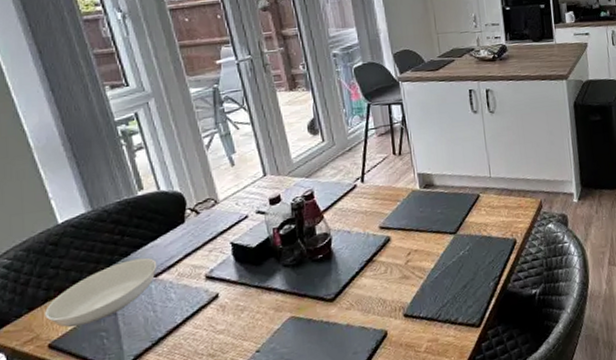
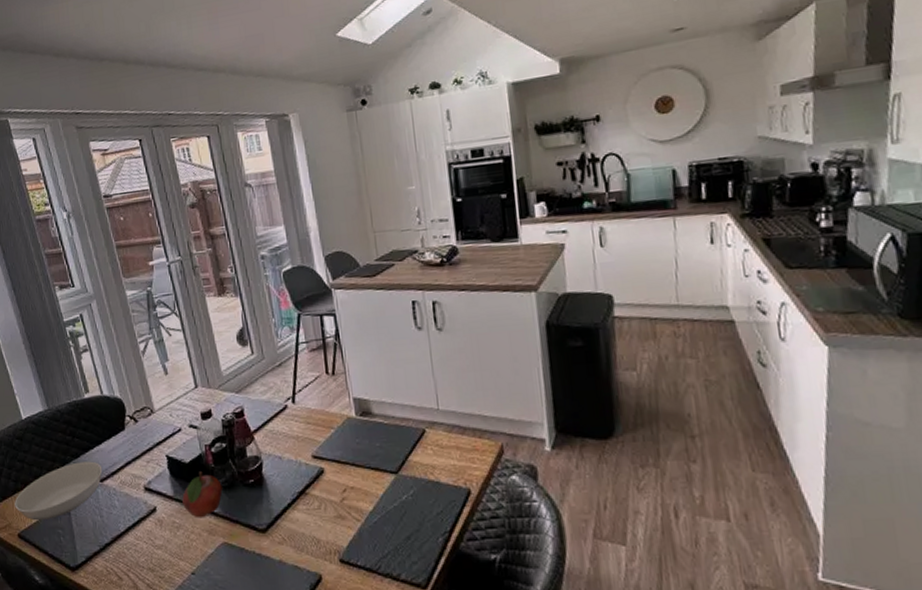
fruit: none [247,253,291,299] -> present [182,472,223,519]

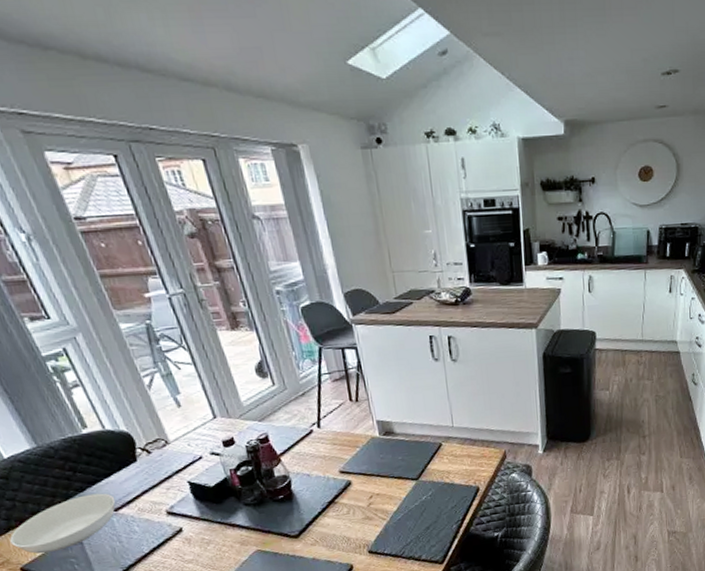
fruit: present [182,472,223,519] -> none [209,493,252,533]

